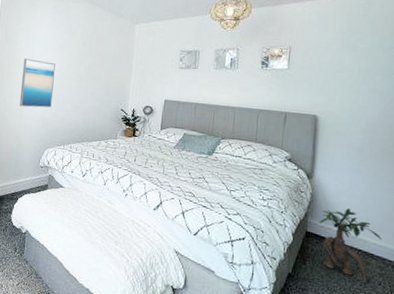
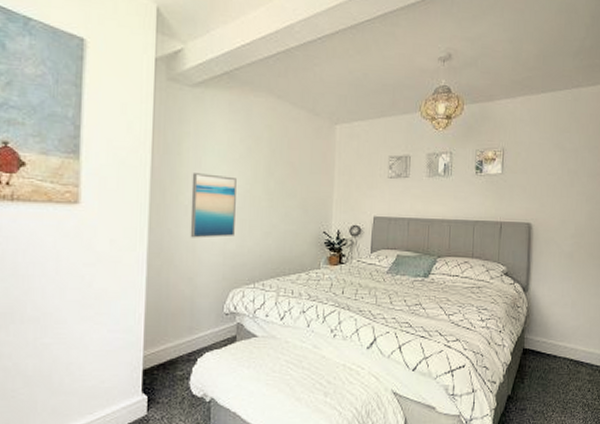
decorative plant: present [319,207,382,284] -> none [535,318,590,393]

